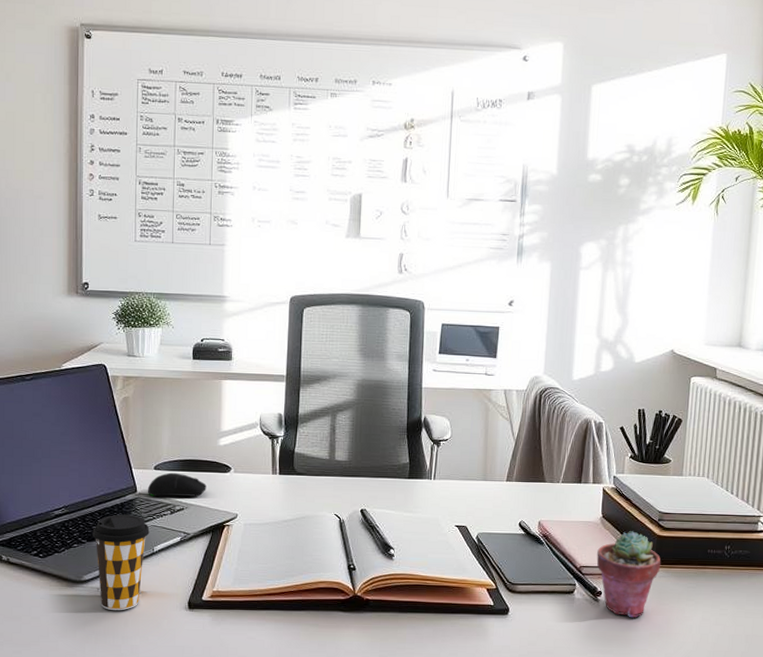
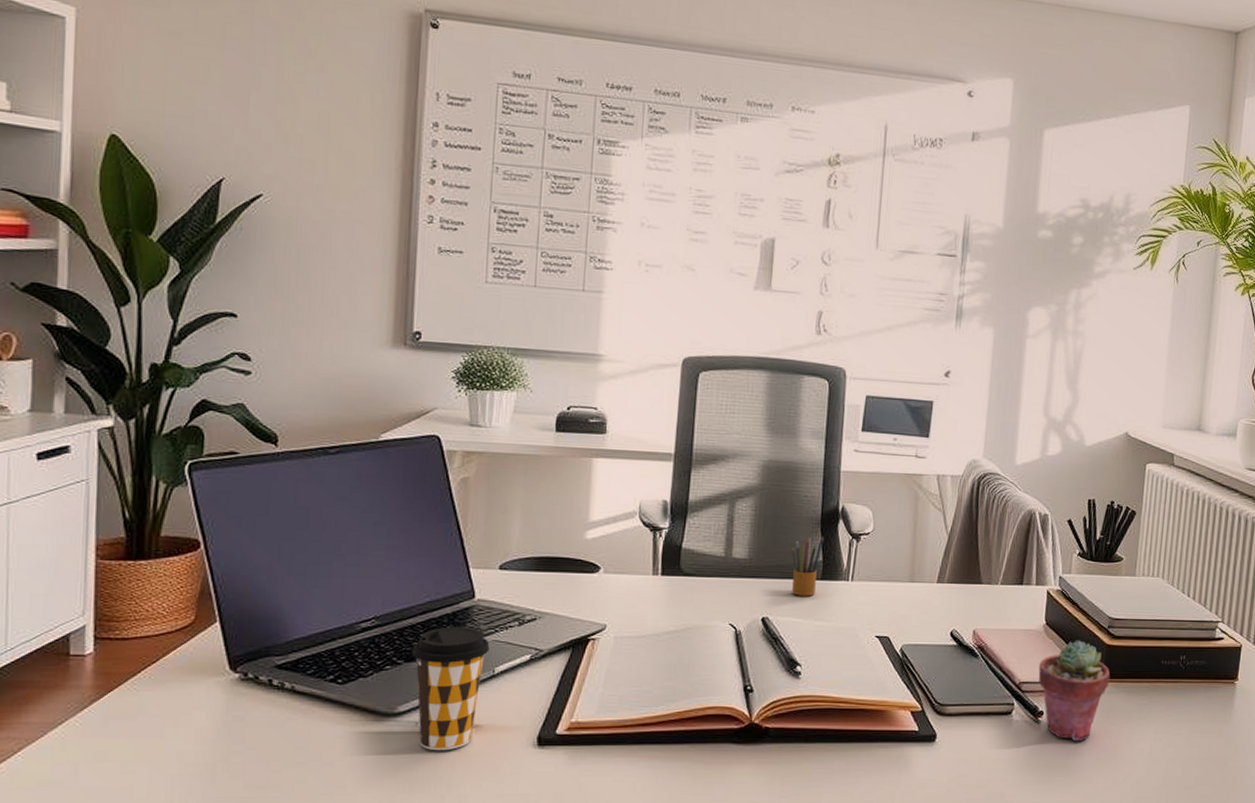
computer mouse: present [147,472,207,497] -> none [488,573,567,604]
pencil box: none [383,440,409,492] -> present [791,534,824,597]

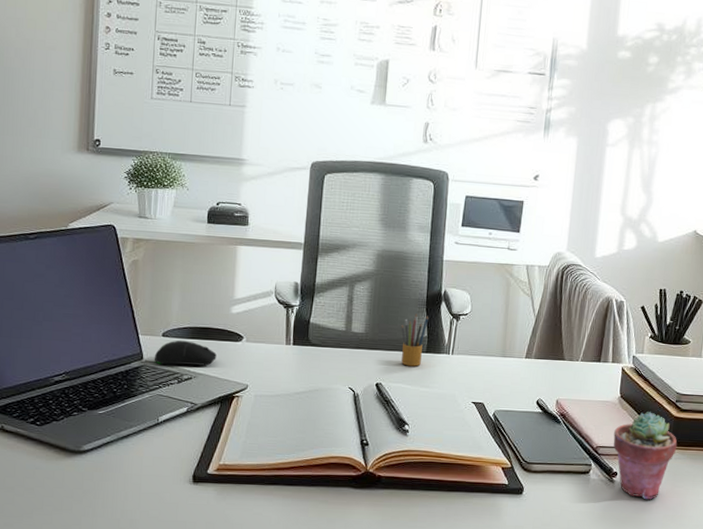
coffee cup: present [412,626,490,751] -> none [94,382,155,483]
computer mouse: none [488,573,567,604] -> present [154,340,217,366]

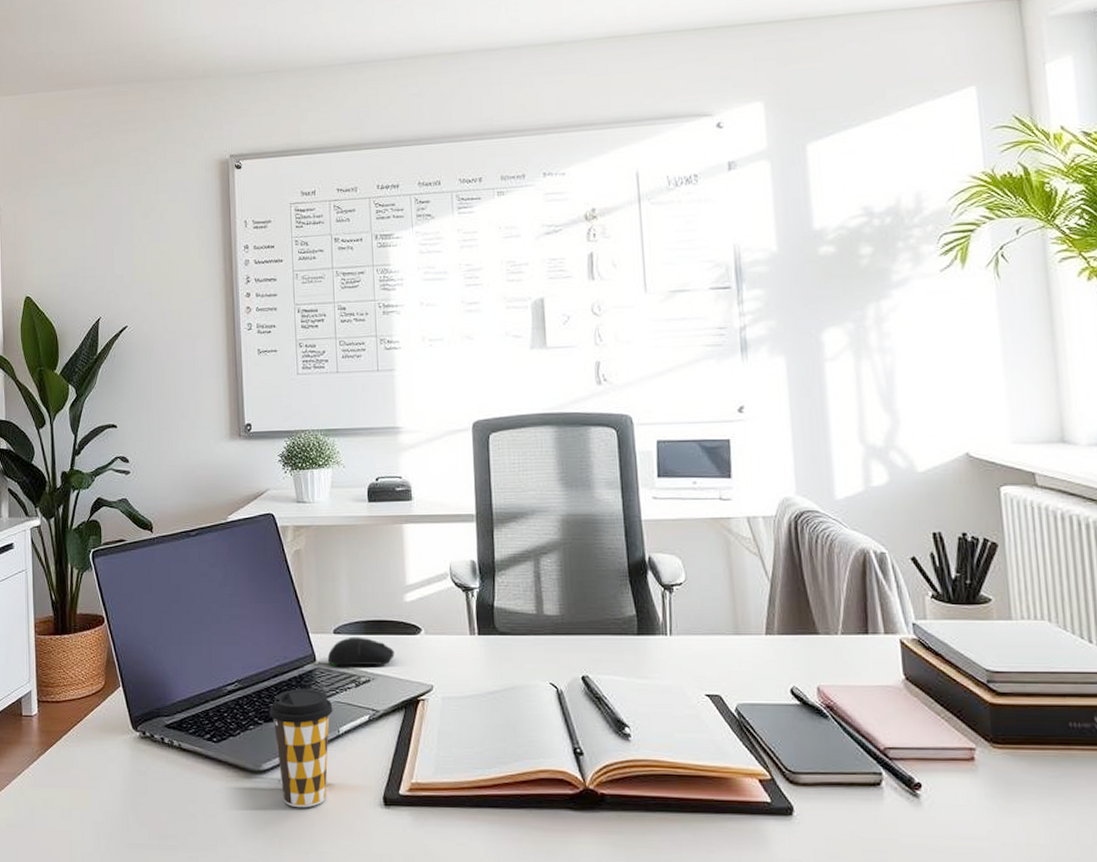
coffee cup: none [94,382,155,483] -> present [269,688,333,808]
pencil box: present [401,313,428,367] -> none [602,587,634,653]
potted succulent: present [613,412,678,500] -> none [905,698,1003,822]

